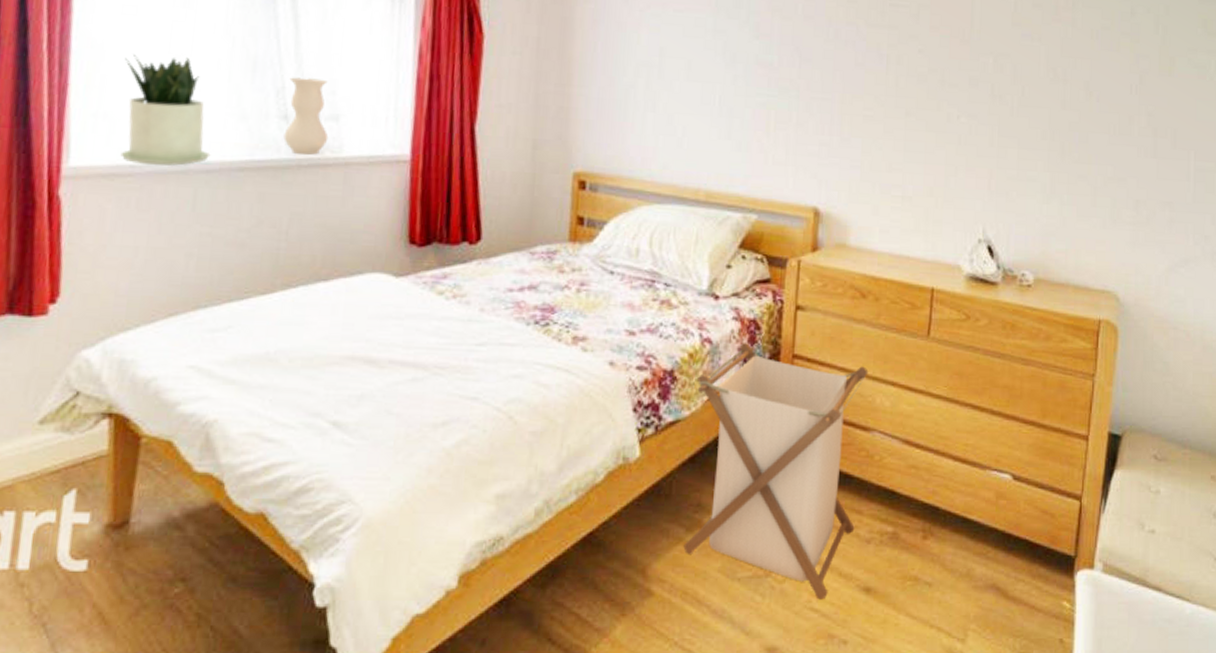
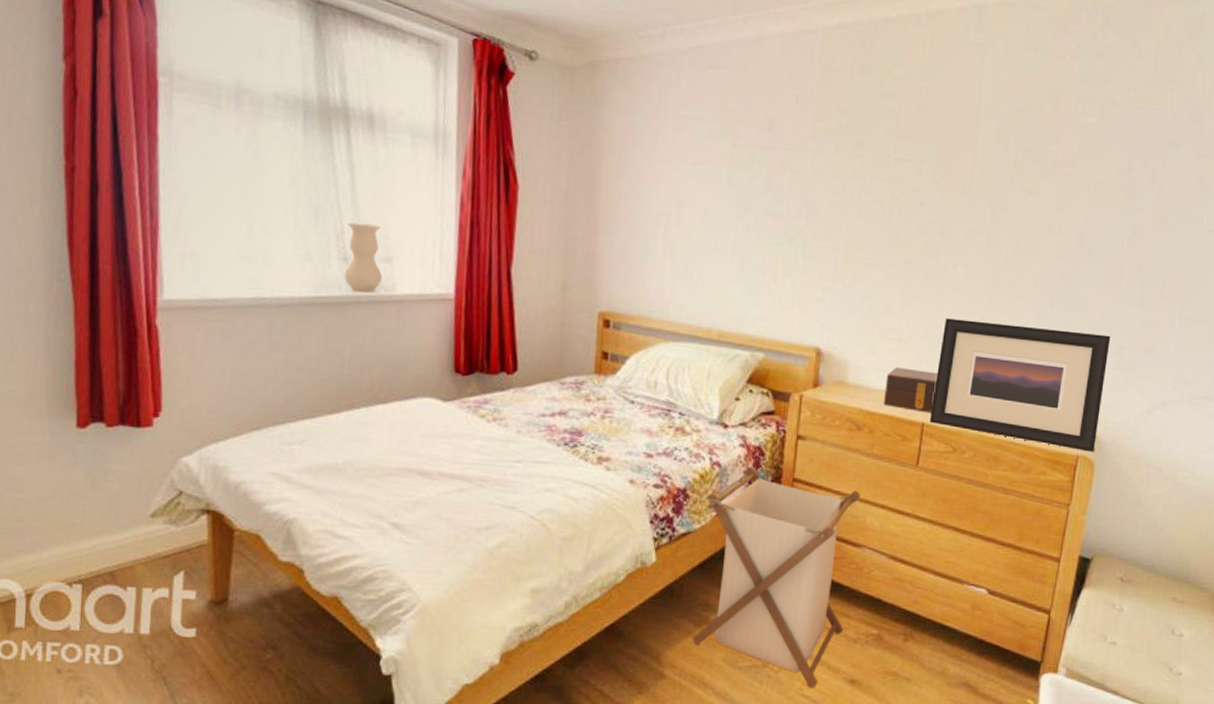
planter: present [120,53,211,166] -> none [205,200,282,301]
jewelry box: none [889,227,946,277] -> present [884,367,938,414]
picture frame: none [939,173,1126,316] -> present [929,318,1111,452]

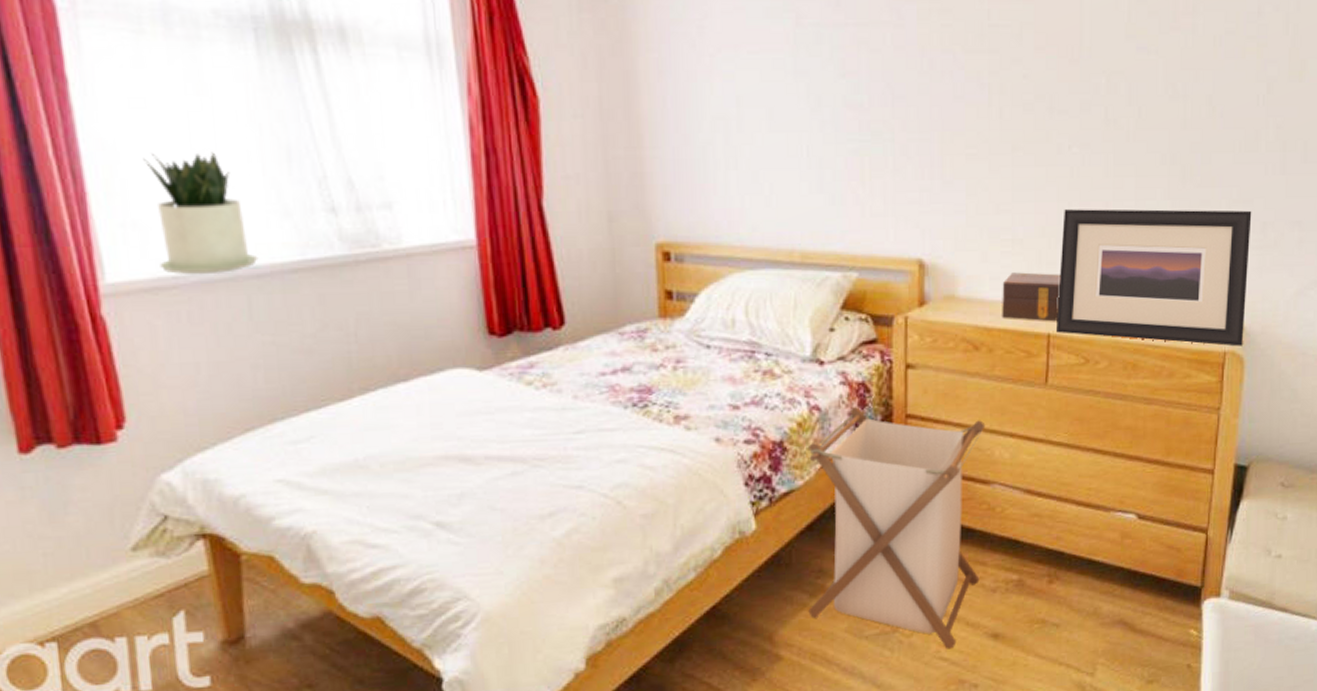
planter: none [205,200,282,301] -> present [143,152,259,275]
vase: present [344,222,383,294] -> none [330,164,384,250]

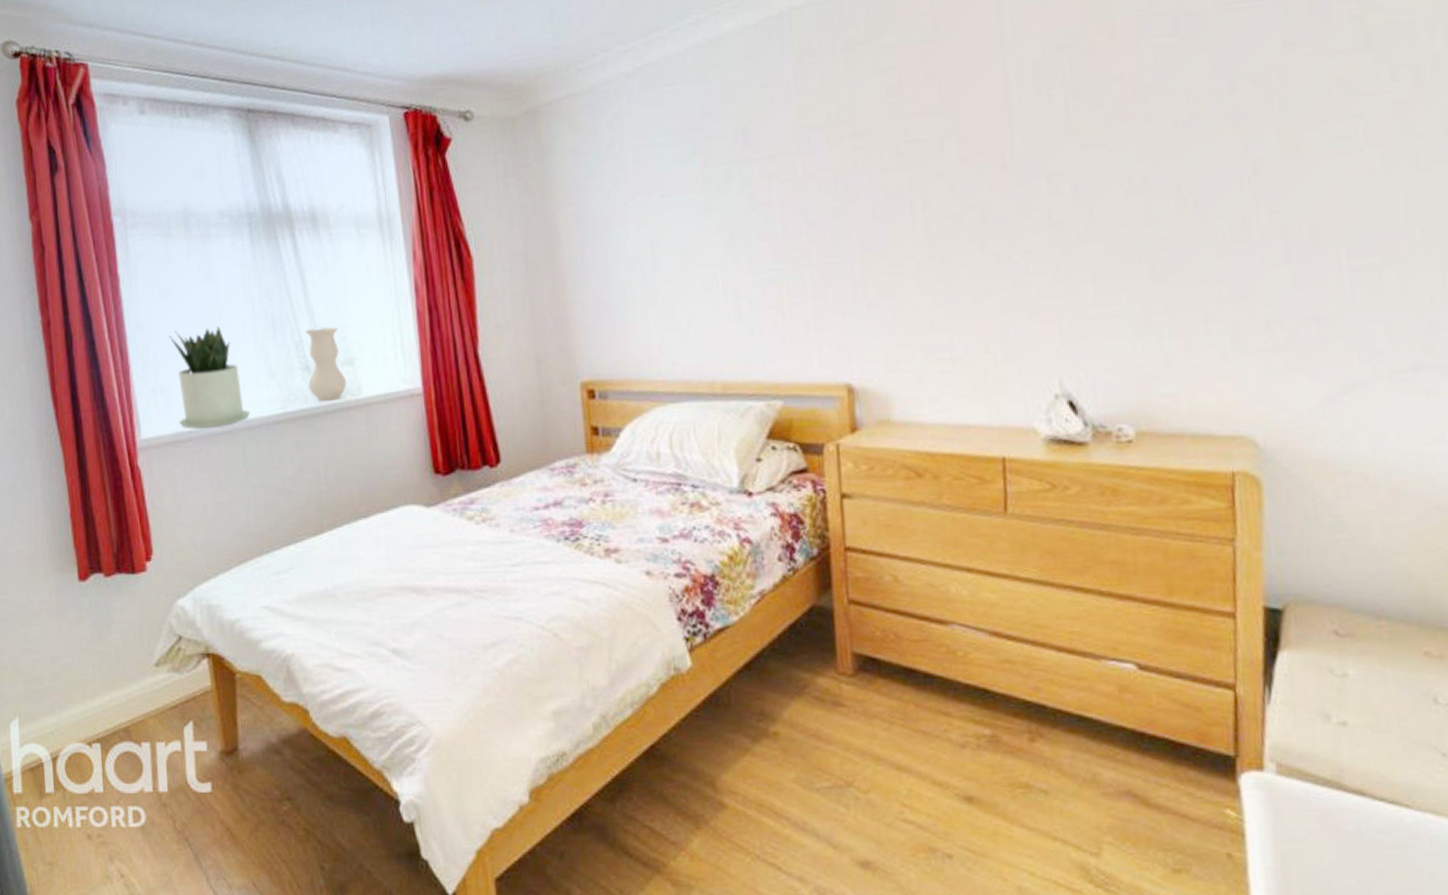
vase: none [330,164,384,250] -> present [305,327,347,402]
laundry basket: present [808,406,986,649] -> none [742,538,944,811]
jewelry box: present [1002,272,1061,322] -> none [943,391,1014,445]
picture frame: present [1055,209,1252,347] -> none [1009,308,1257,466]

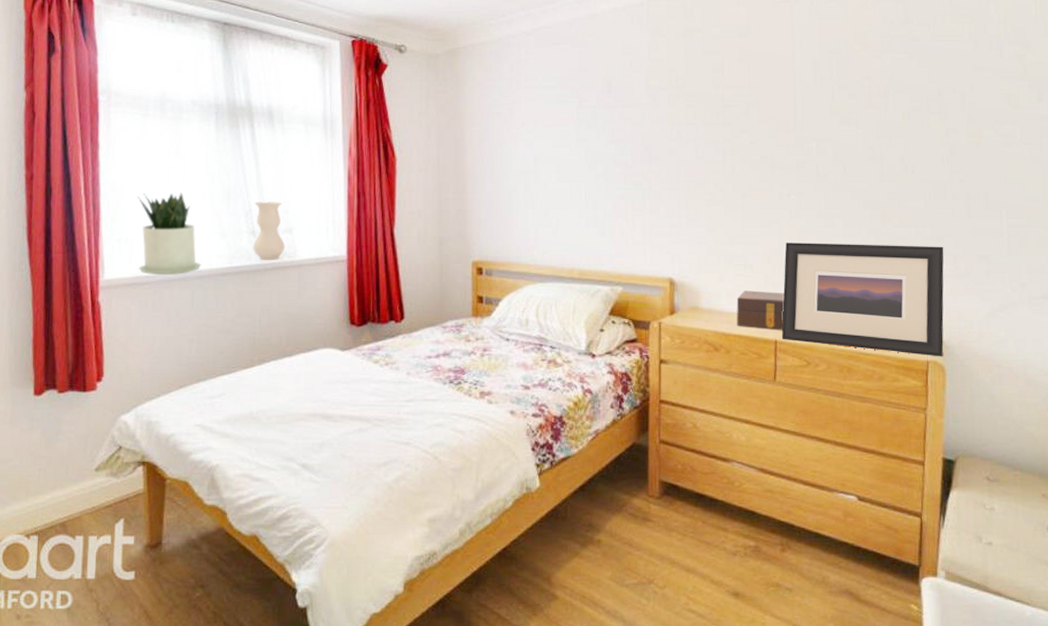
jewelry box: none [943,391,1014,445] -> present [736,290,785,331]
picture frame: none [1009,308,1257,466] -> present [781,243,944,357]

